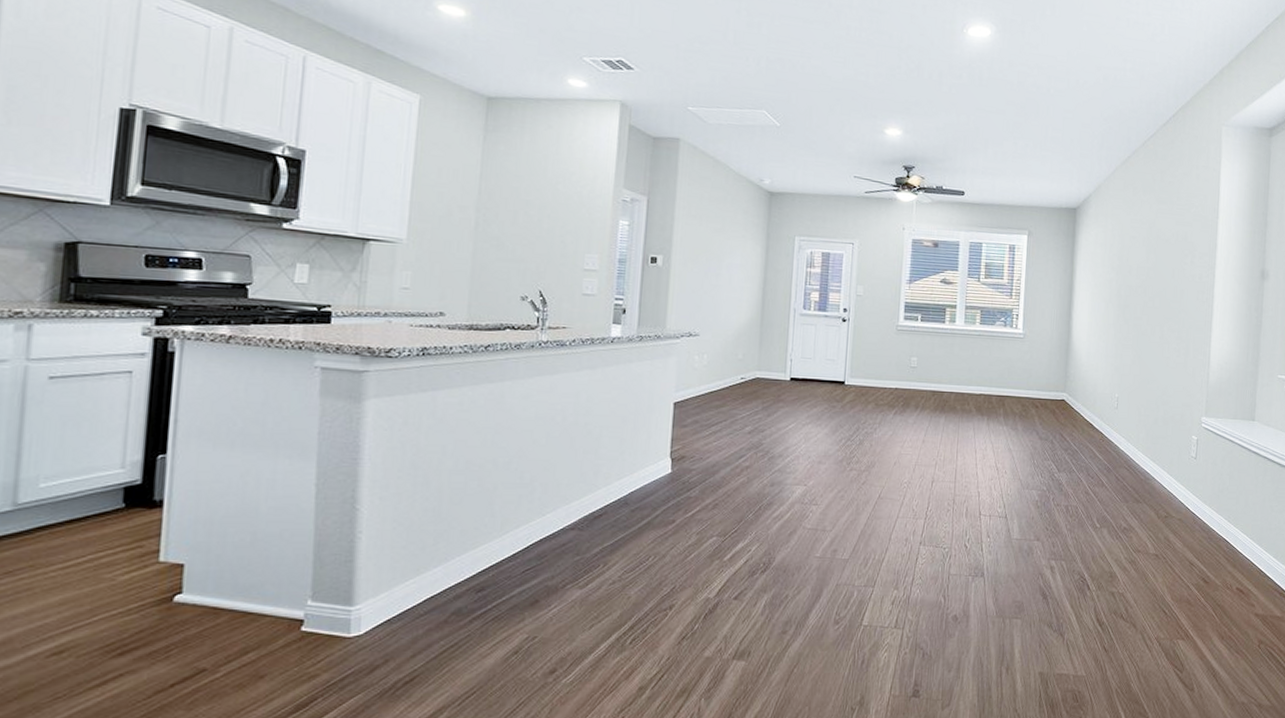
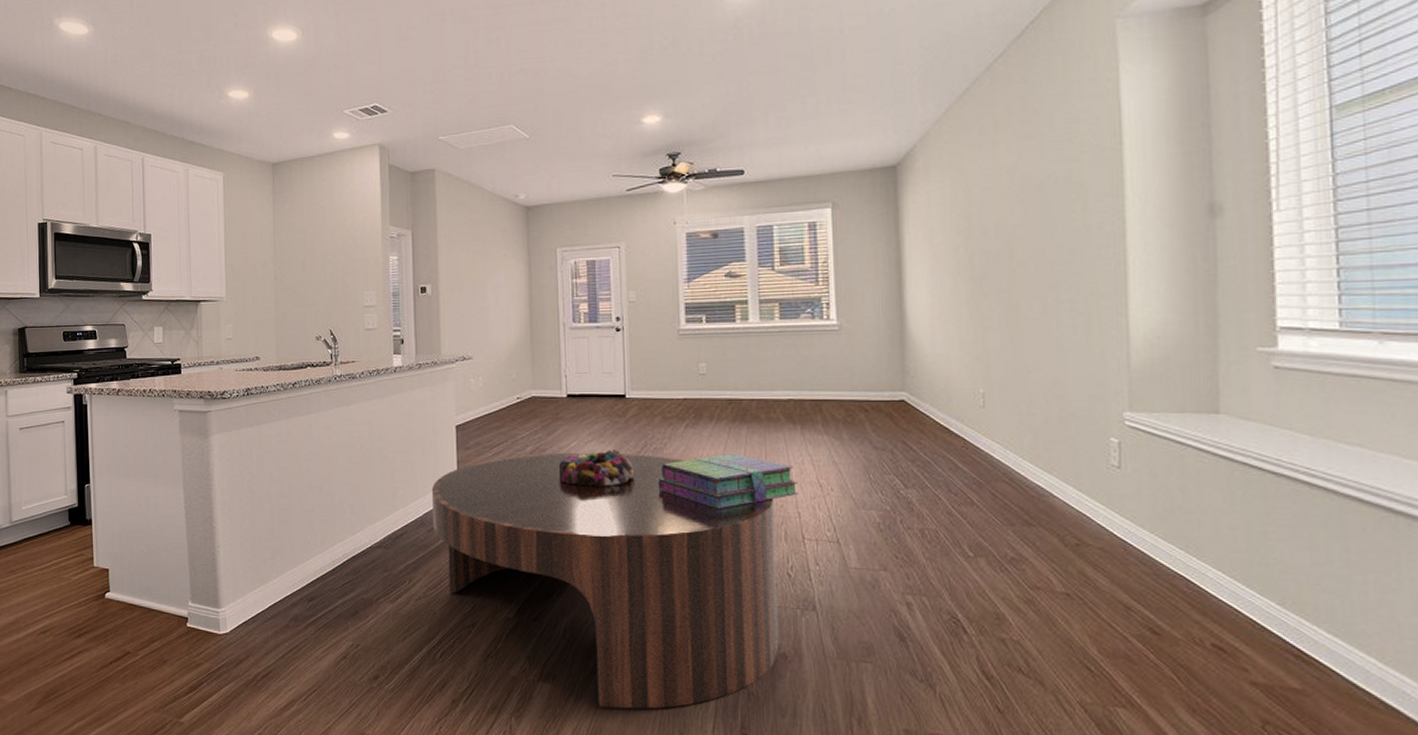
coffee table: none [637,433,961,680] -> present [431,452,779,709]
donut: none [774,432,846,467] -> present [558,449,635,487]
stack of books: none [865,439,981,489] -> present [657,454,798,510]

